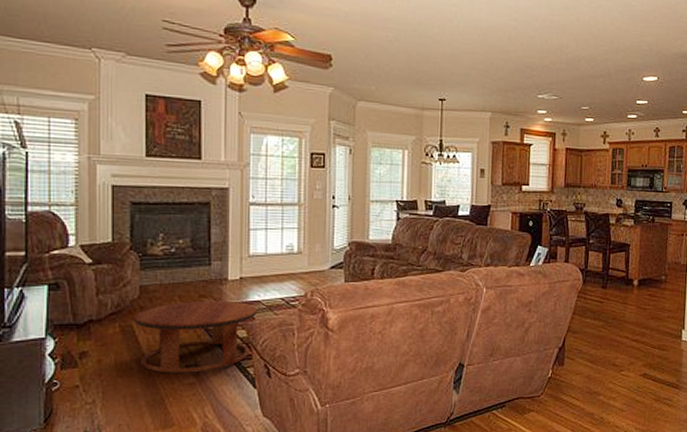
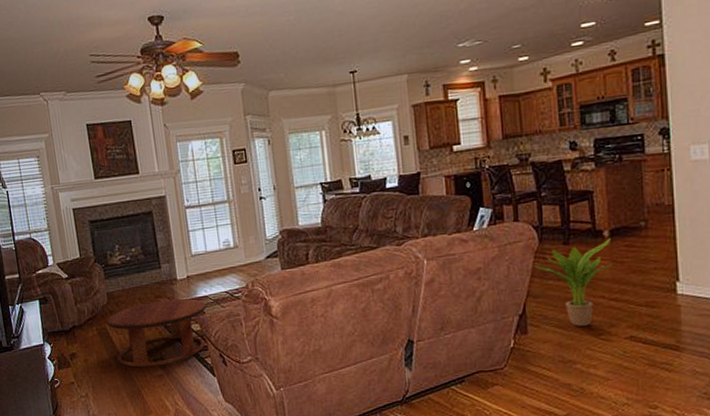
potted plant: none [576,287,638,362] -> present [533,238,613,327]

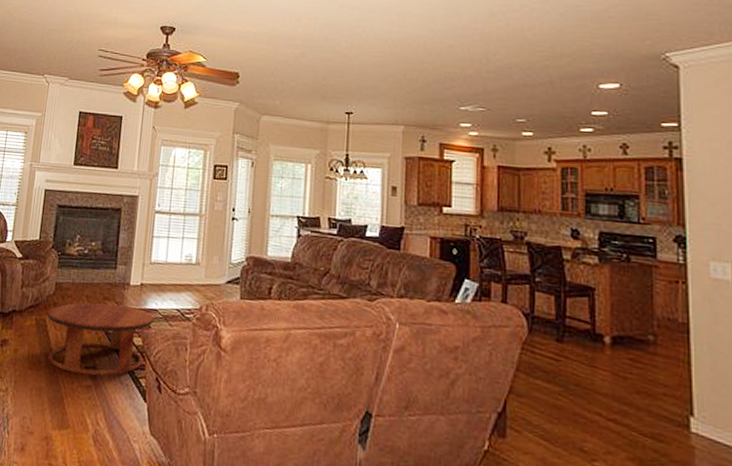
potted plant: present [533,238,613,327] -> none [519,344,614,445]

